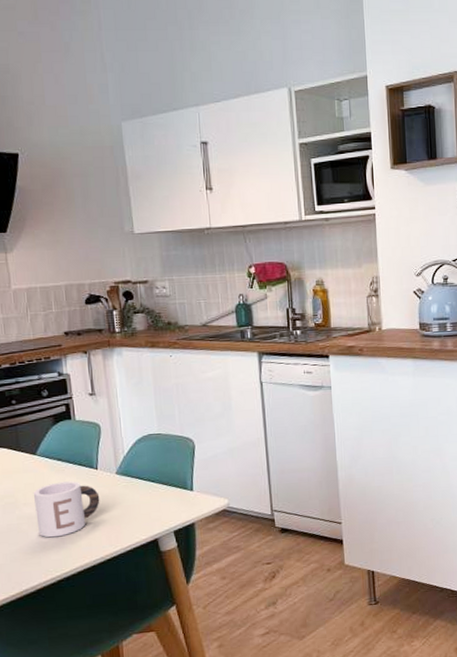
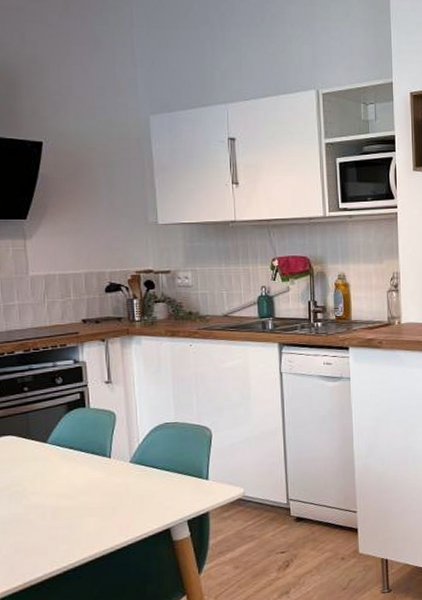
mug: present [33,481,100,538] -> none [42,469,112,528]

